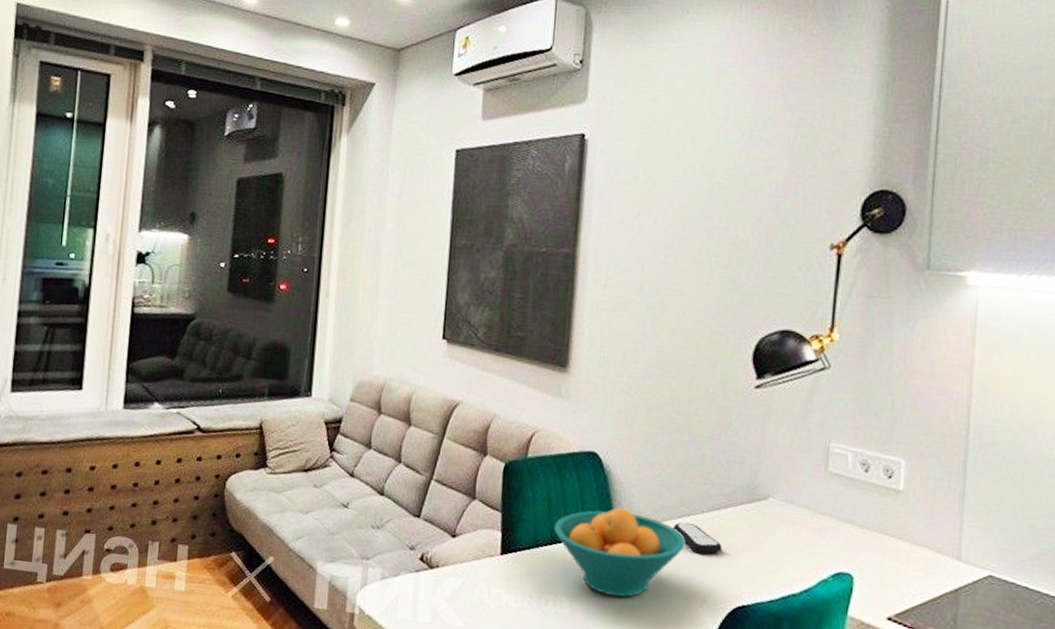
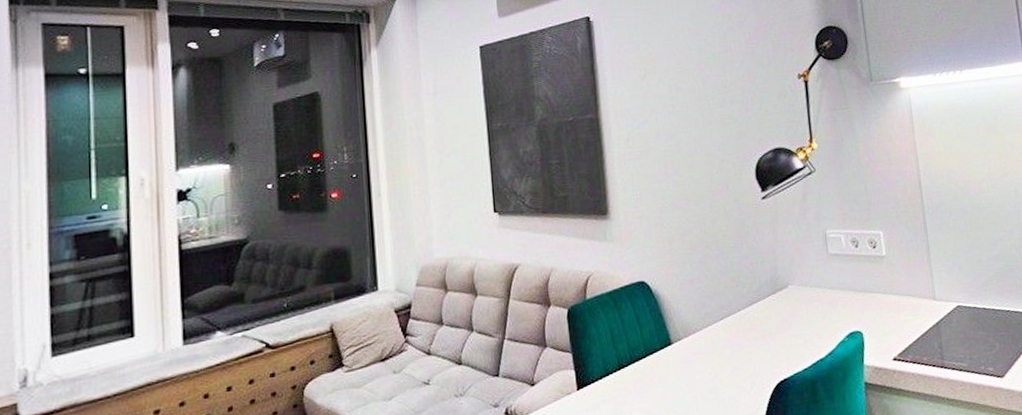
fruit bowl: present [554,507,686,598] -> none [619,322,731,401]
remote control: present [674,522,722,554] -> none [718,321,760,346]

